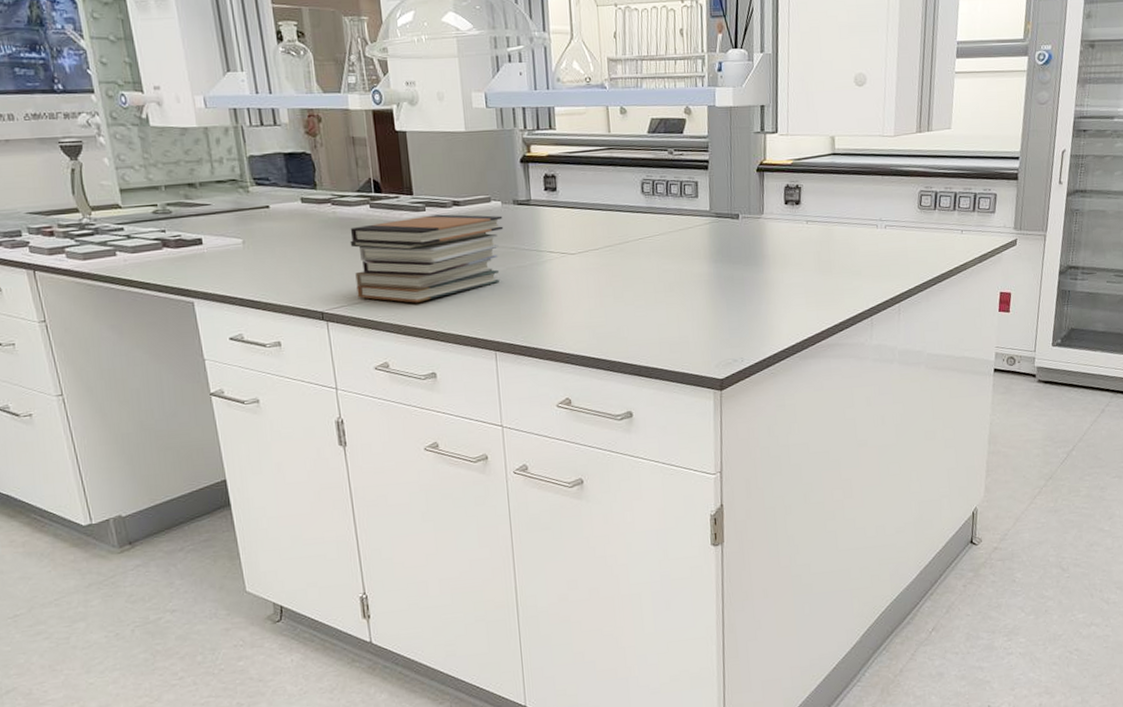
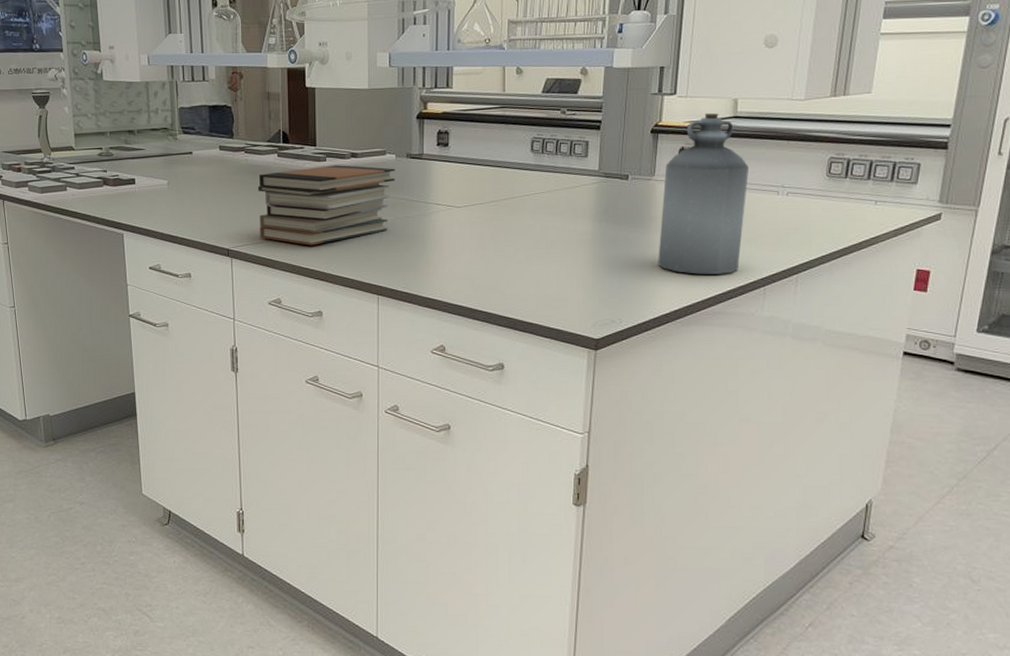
bottle: none [772,150,850,309] -> present [658,112,750,275]

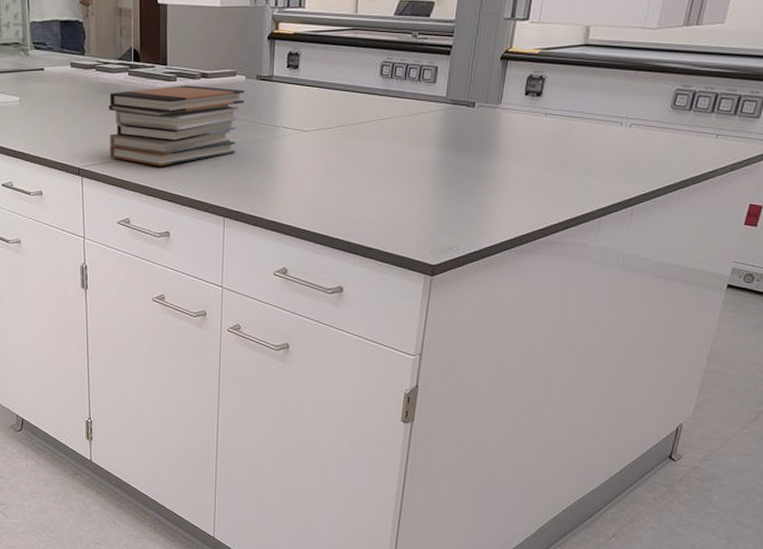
bottle: present [658,112,750,275] -> none [498,40,596,204]

